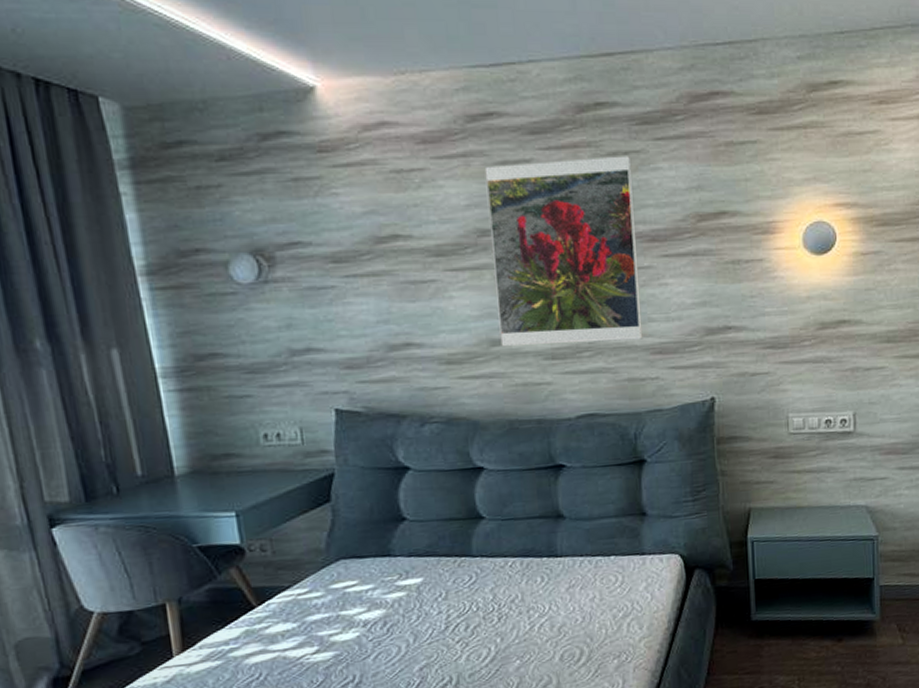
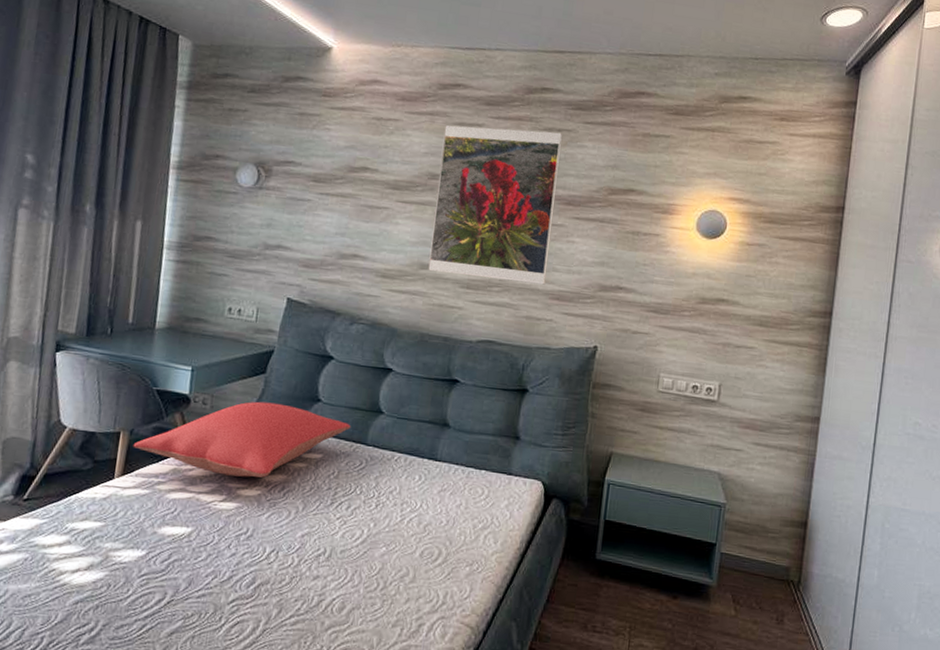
pillow: none [186,532,450,625] -> present [133,401,351,478]

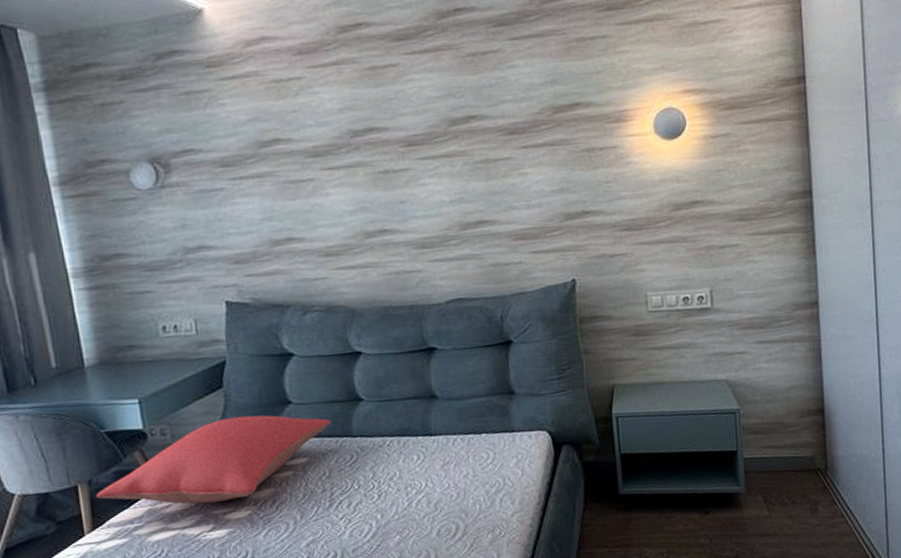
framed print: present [428,125,563,285] -> none [355,56,506,239]

